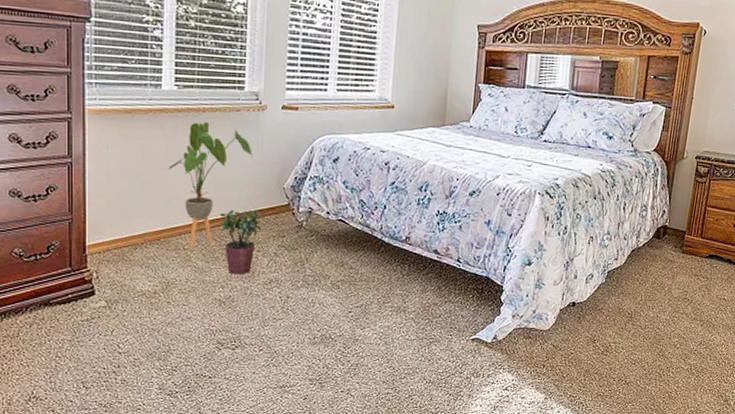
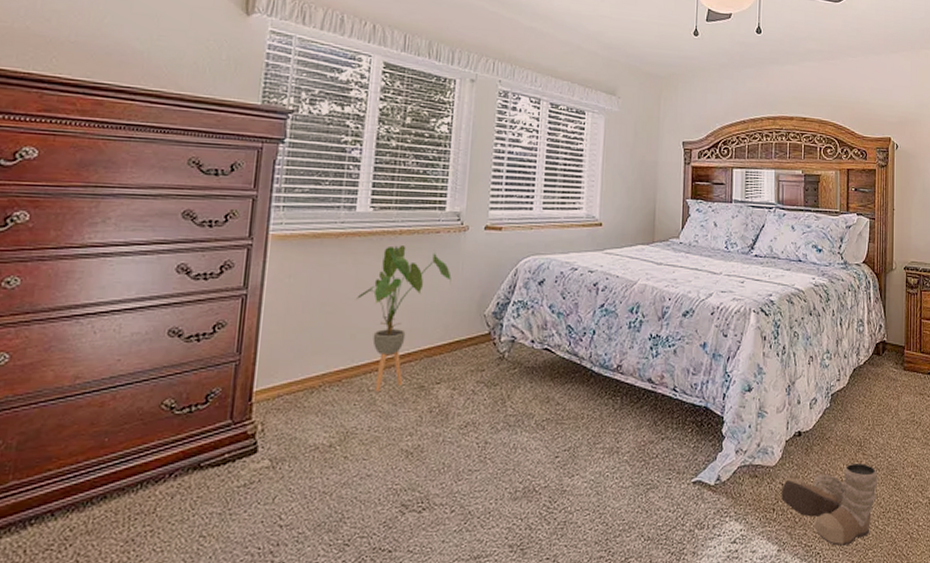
potted plant: present [220,208,261,275] -> none [411,339,458,419]
boots: none [551,331,646,398] -> present [781,462,880,546]

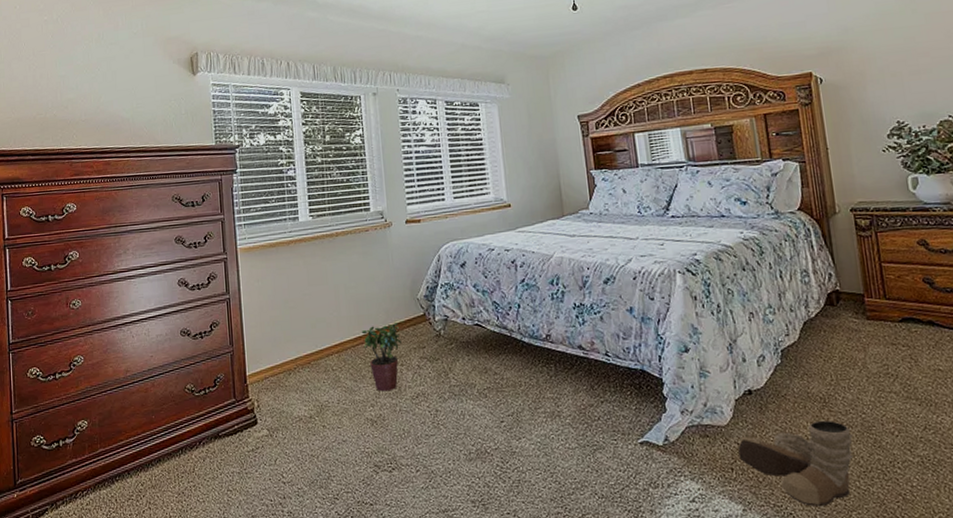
house plant: present [356,245,452,393] -> none [311,245,385,371]
potted plant: none [411,339,458,419] -> present [362,322,401,392]

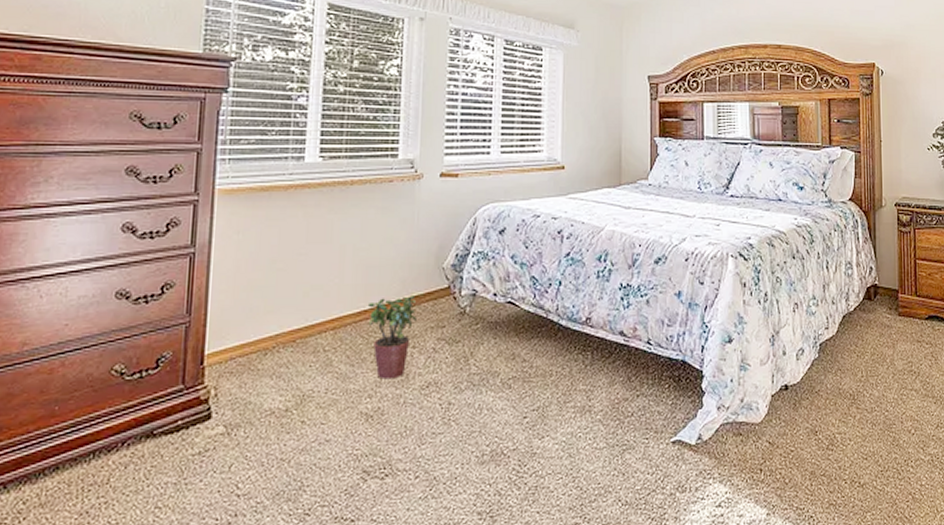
boots: present [738,420,854,506] -> none [769,417,876,508]

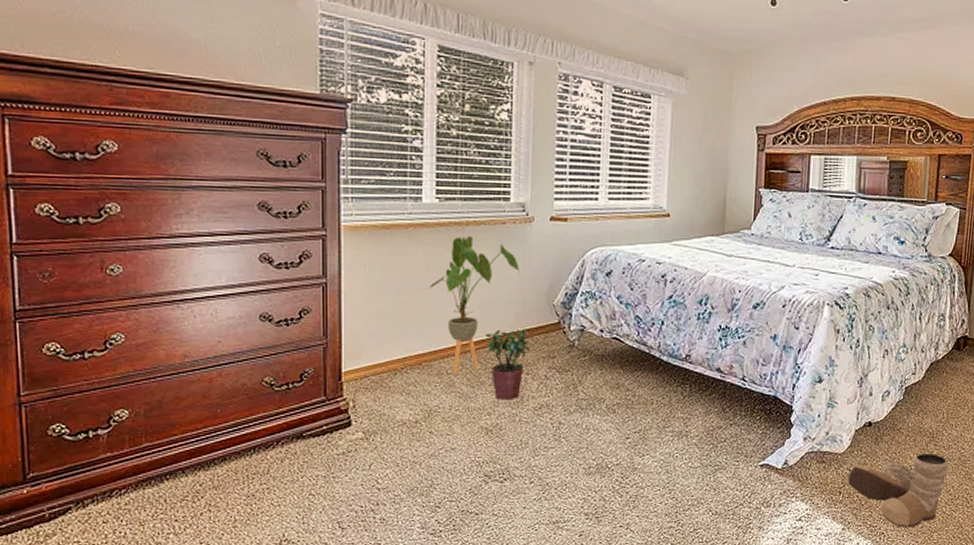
house plant: none [308,197,407,353] -> present [429,236,519,375]
boots: none [769,417,876,508] -> present [848,453,950,527]

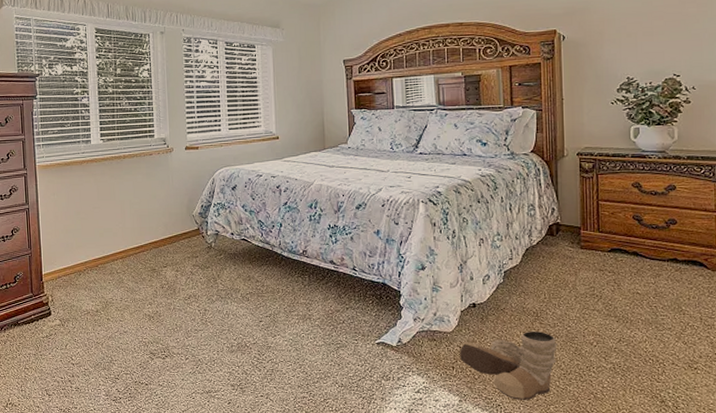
house plant: present [429,236,519,375] -> none [100,167,165,274]
potted plant: present [486,327,530,400] -> none [144,234,177,293]

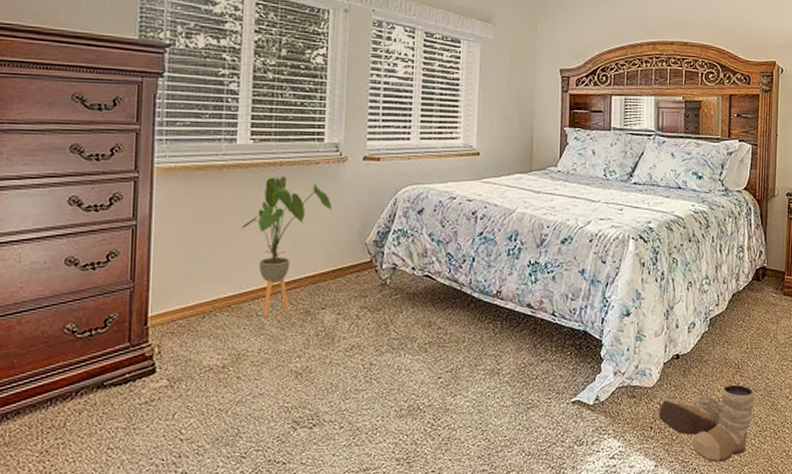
house plant: none [100,167,165,274] -> present [241,177,332,317]

